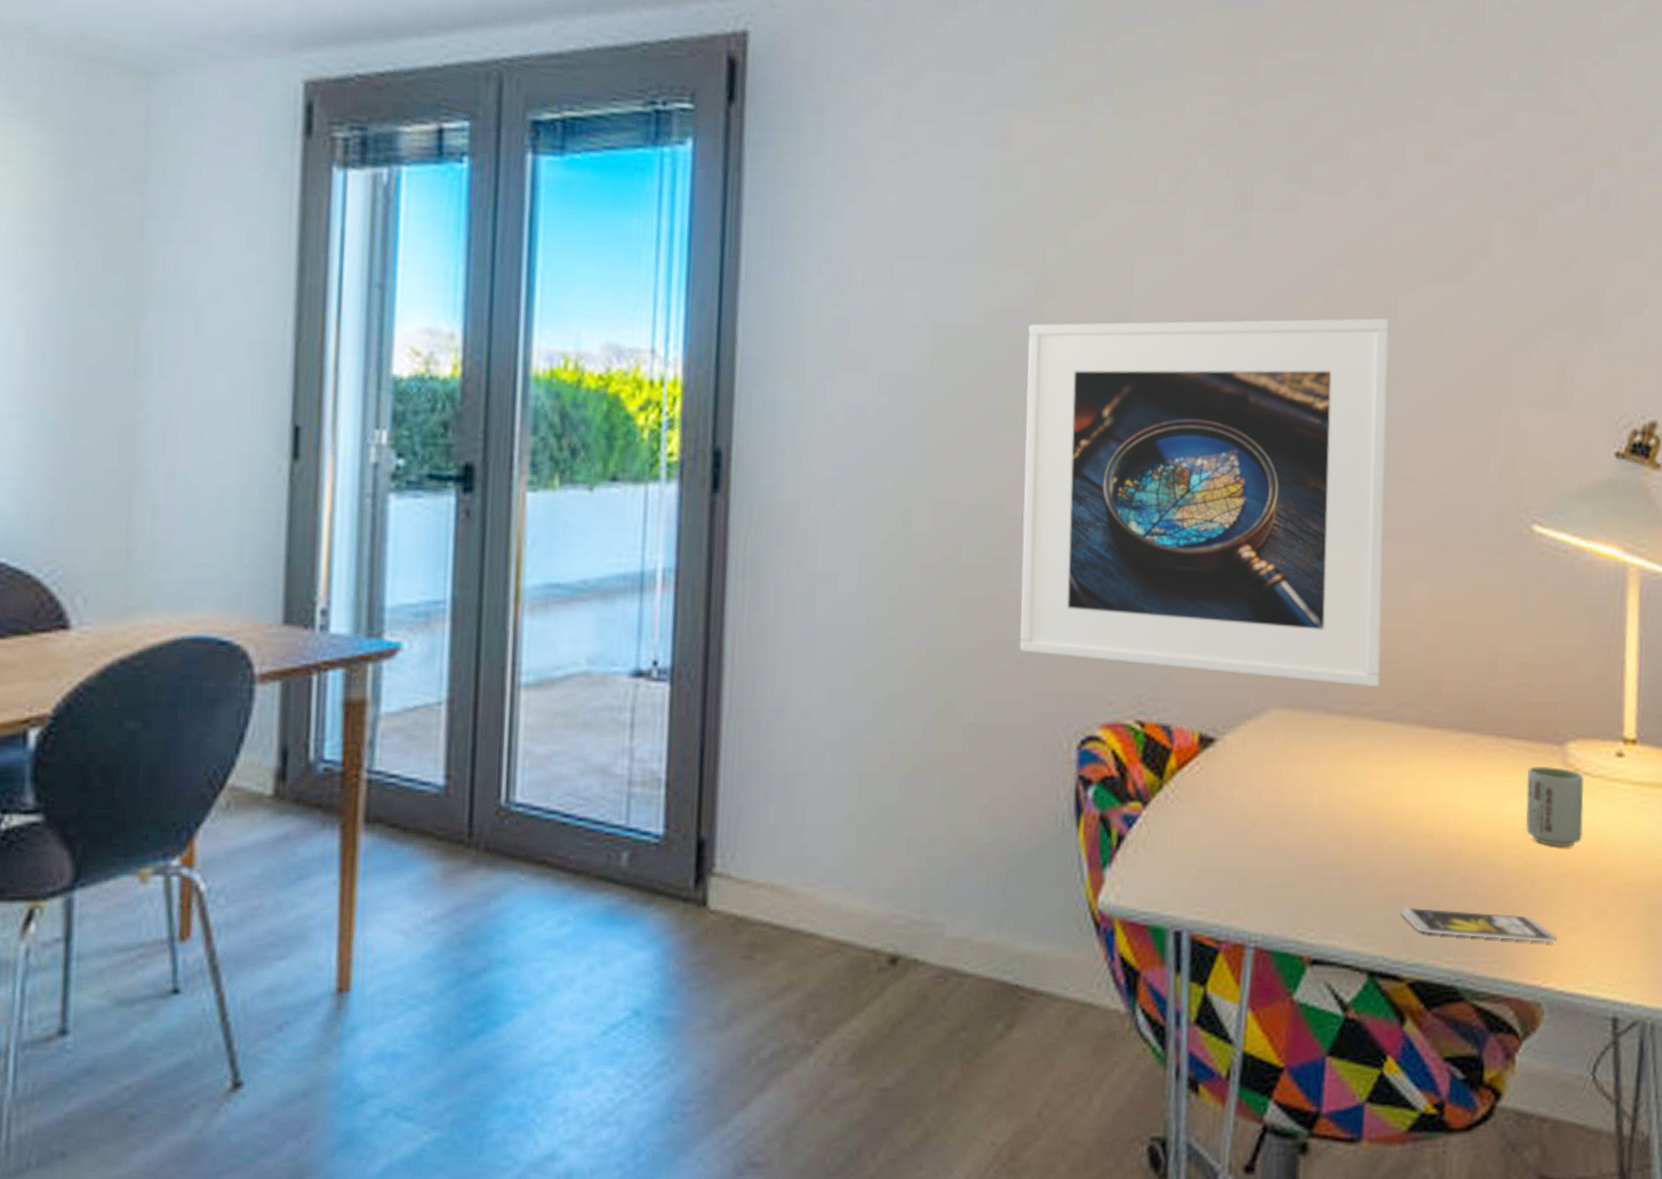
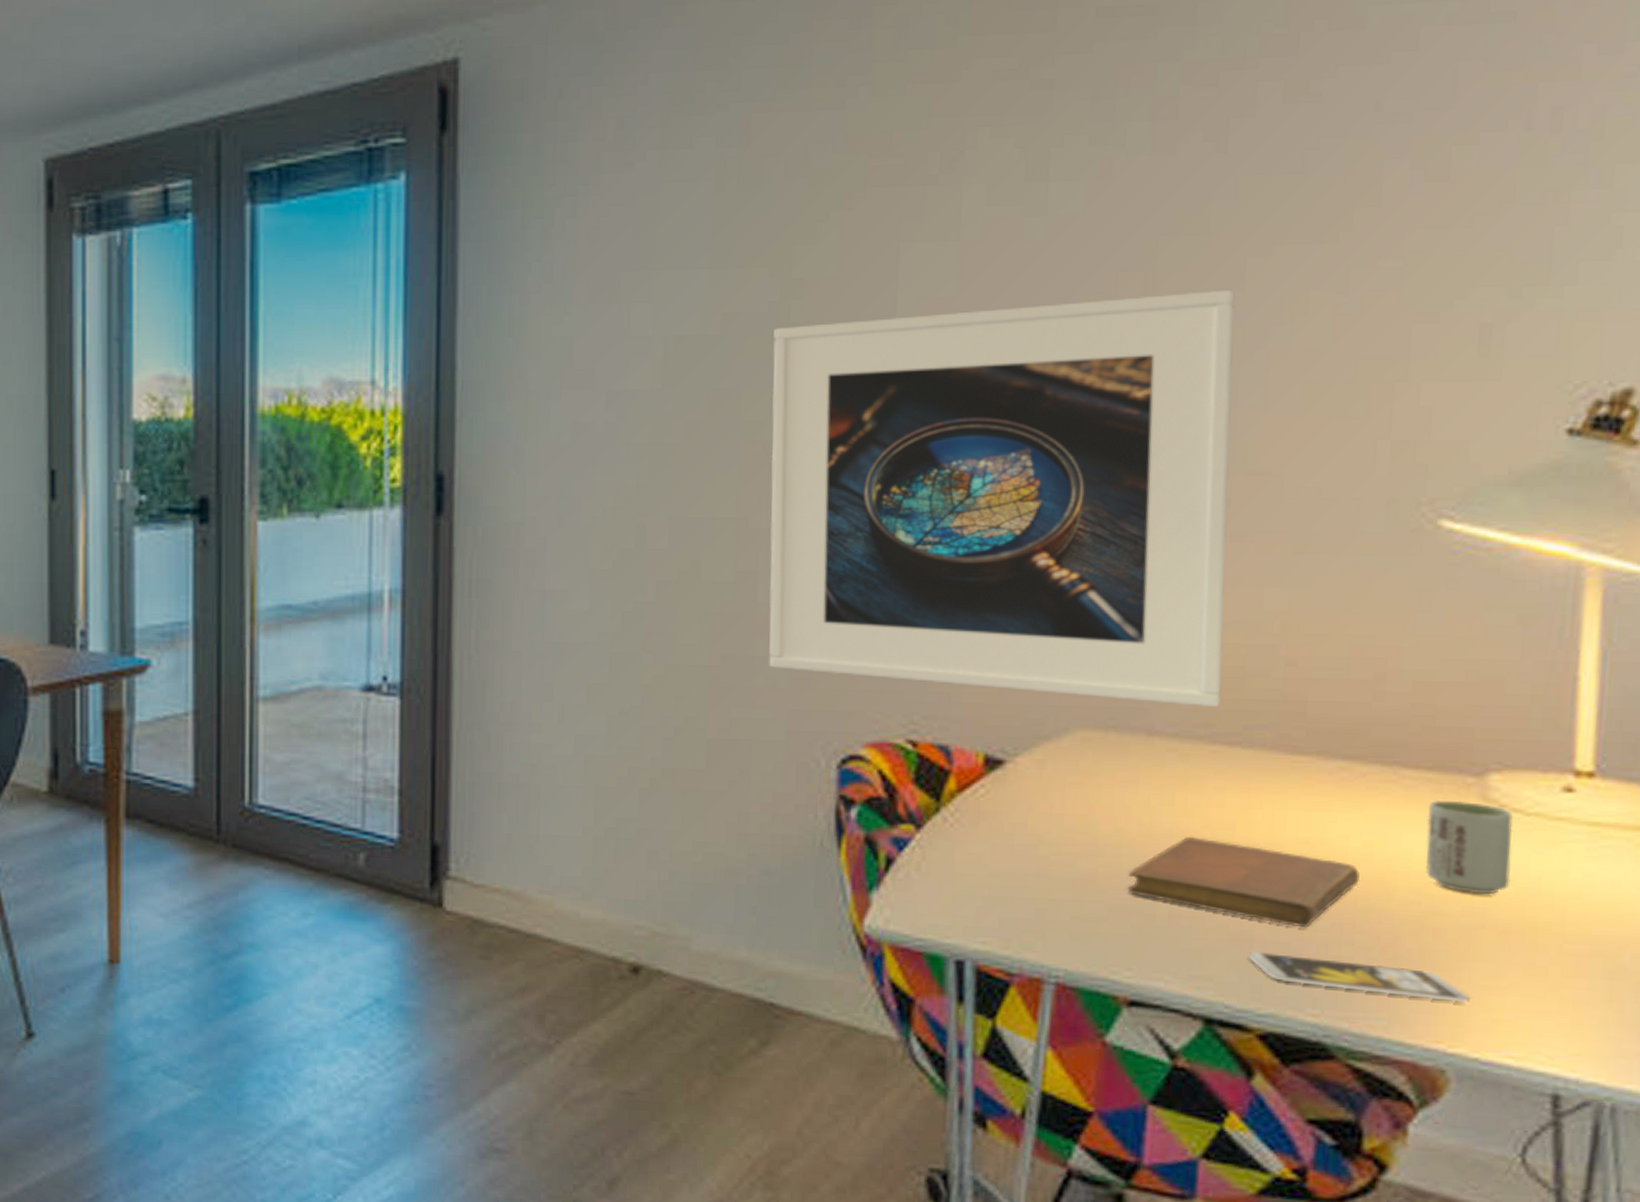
notebook: none [1311,804,1480,884] -> present [1128,836,1360,928]

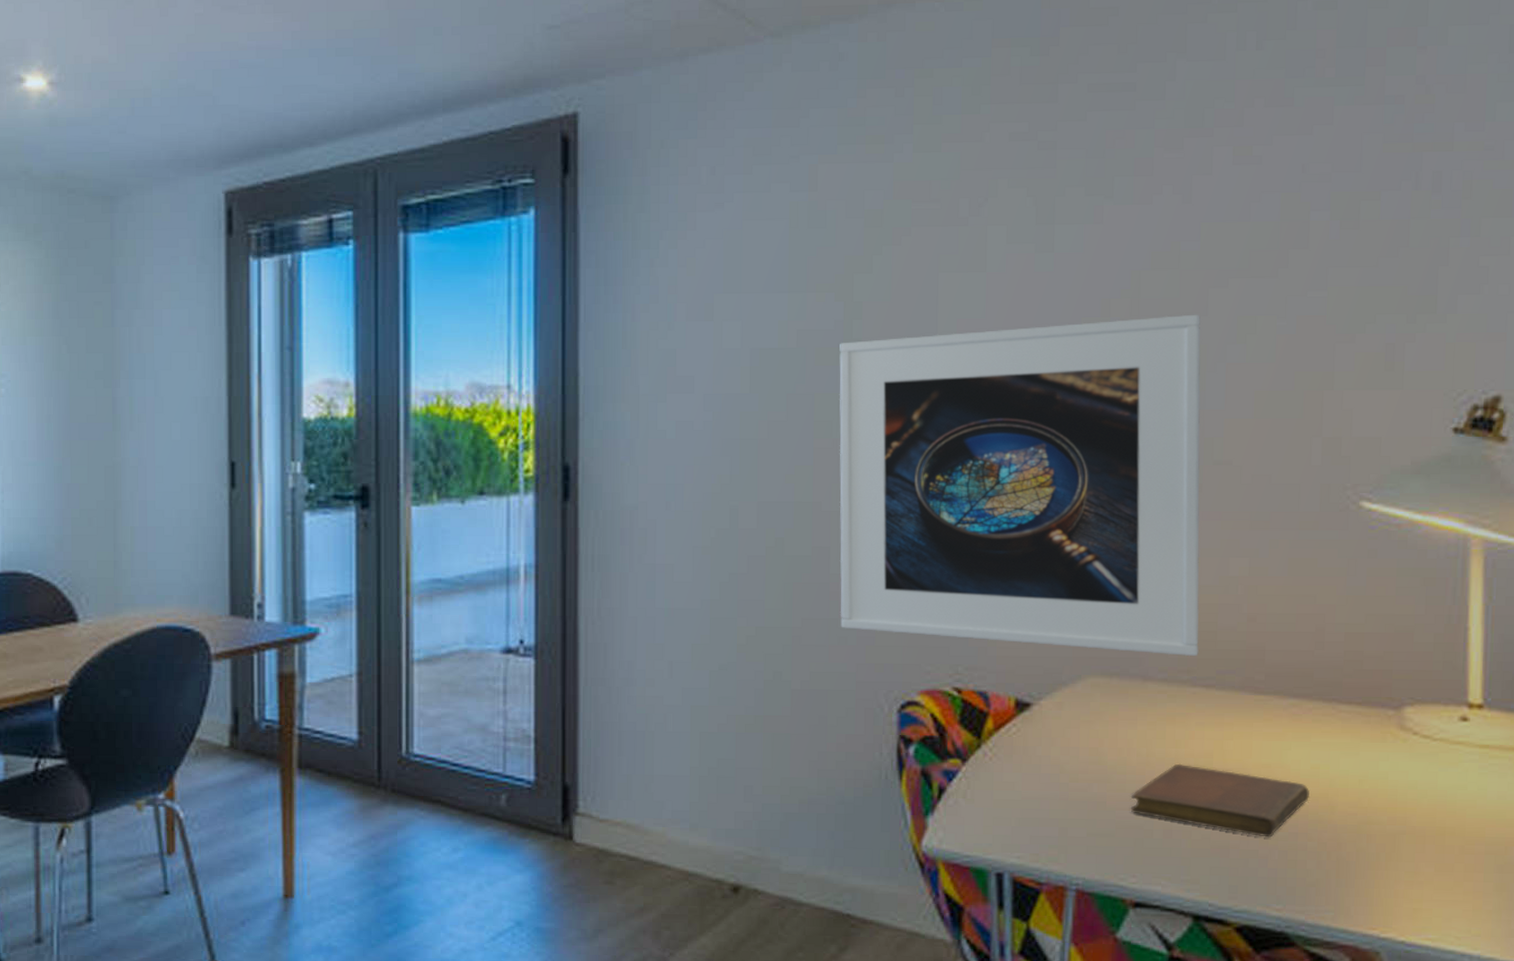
smartphone: present [1249,952,1470,1003] -> none [1227,858,1396,896]
cup: present [1426,800,1513,895] -> none [1359,729,1424,806]

